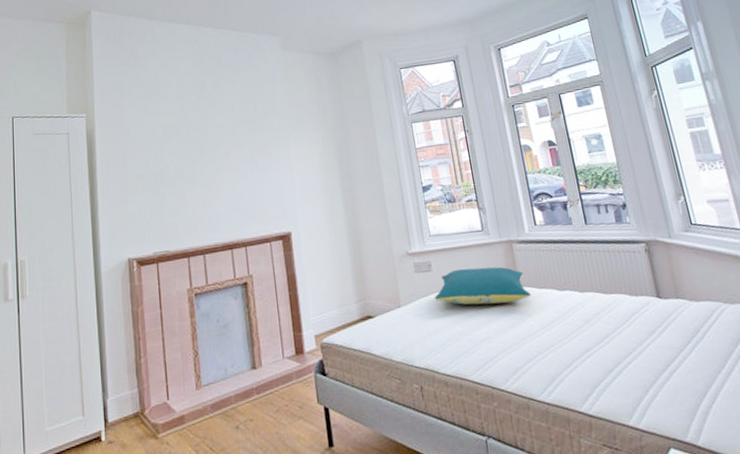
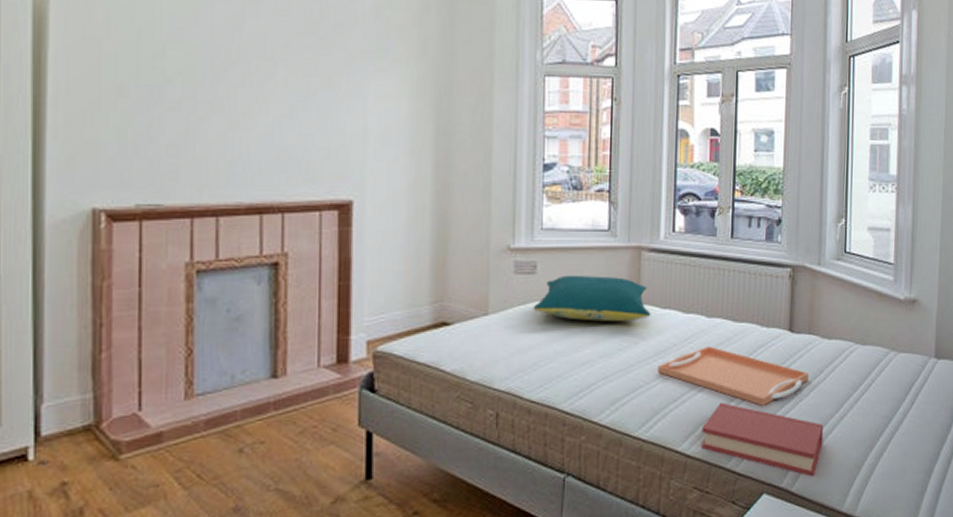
serving tray: none [547,316,687,366] -> present [658,345,809,406]
hardback book: none [597,365,718,431] -> present [701,402,824,477]

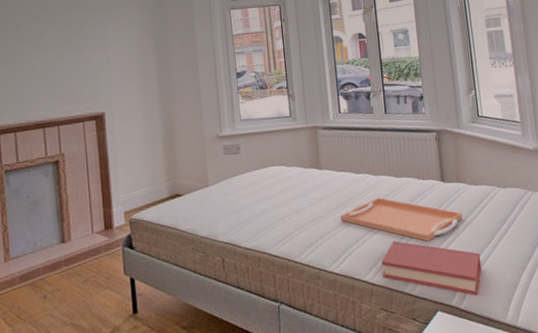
pillow: present [533,275,651,323] -> none [240,151,330,186]

